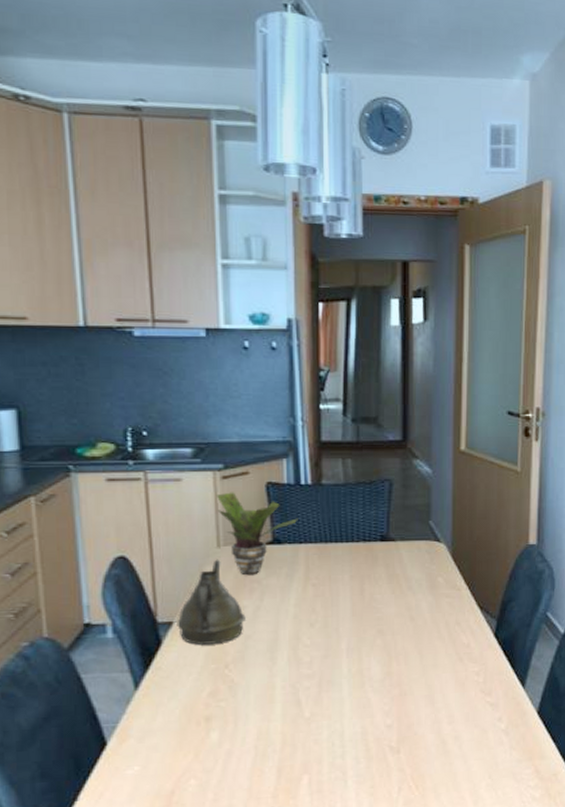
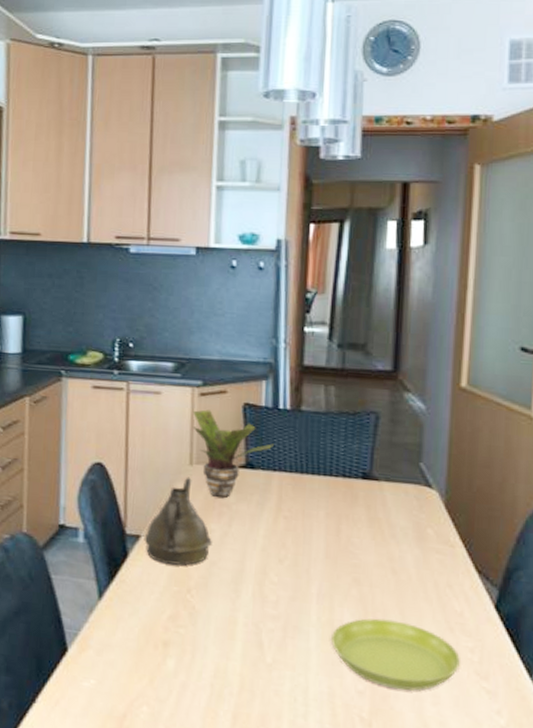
saucer: none [362,660,469,718] -> present [331,618,460,692]

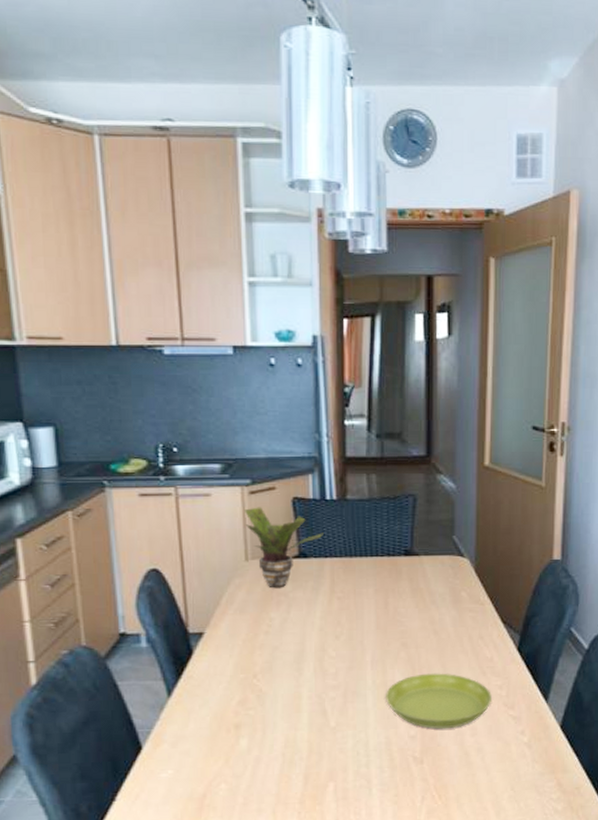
teapot: present [144,477,212,566] -> none [207,572,273,656]

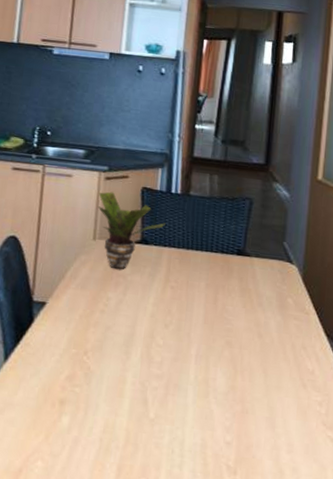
saucer: present [386,673,492,729] -> none [206,376,311,441]

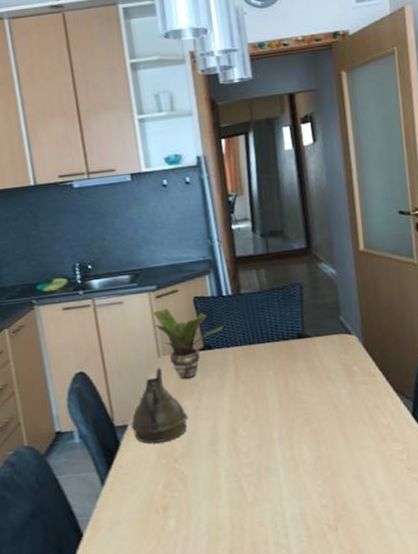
teapot: none [49,250,109,330] -> present [131,367,188,444]

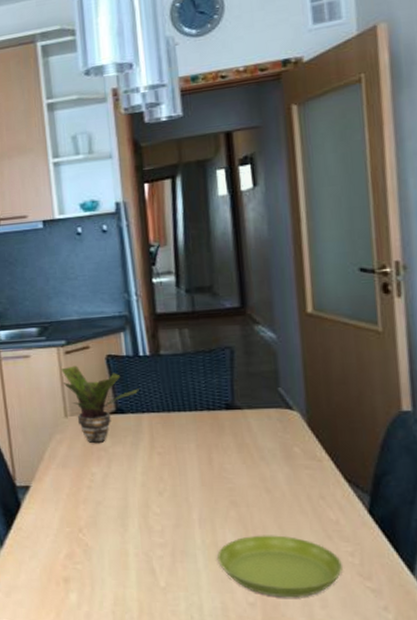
teapot: present [131,367,188,444] -> none [33,428,95,509]
saucer: none [295,443,394,497] -> present [217,535,342,598]

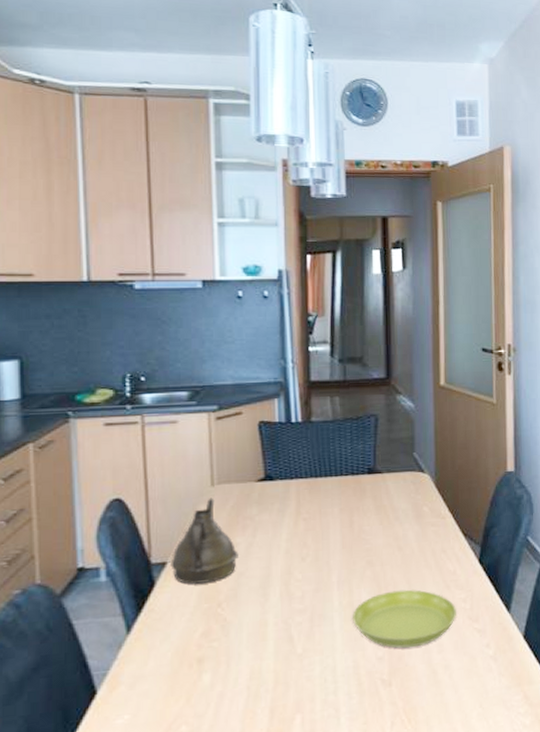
teapot: none [33,428,95,509] -> present [170,497,238,585]
potted plant: present [62,365,139,444] -> none [211,432,289,513]

